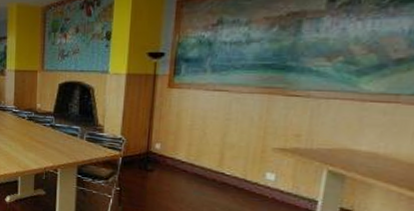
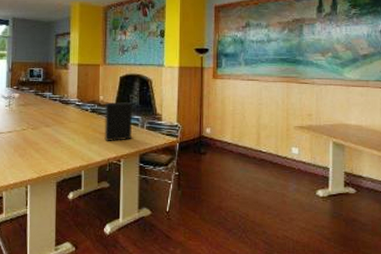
binder: none [41,111,71,151] -> present [104,102,132,141]

